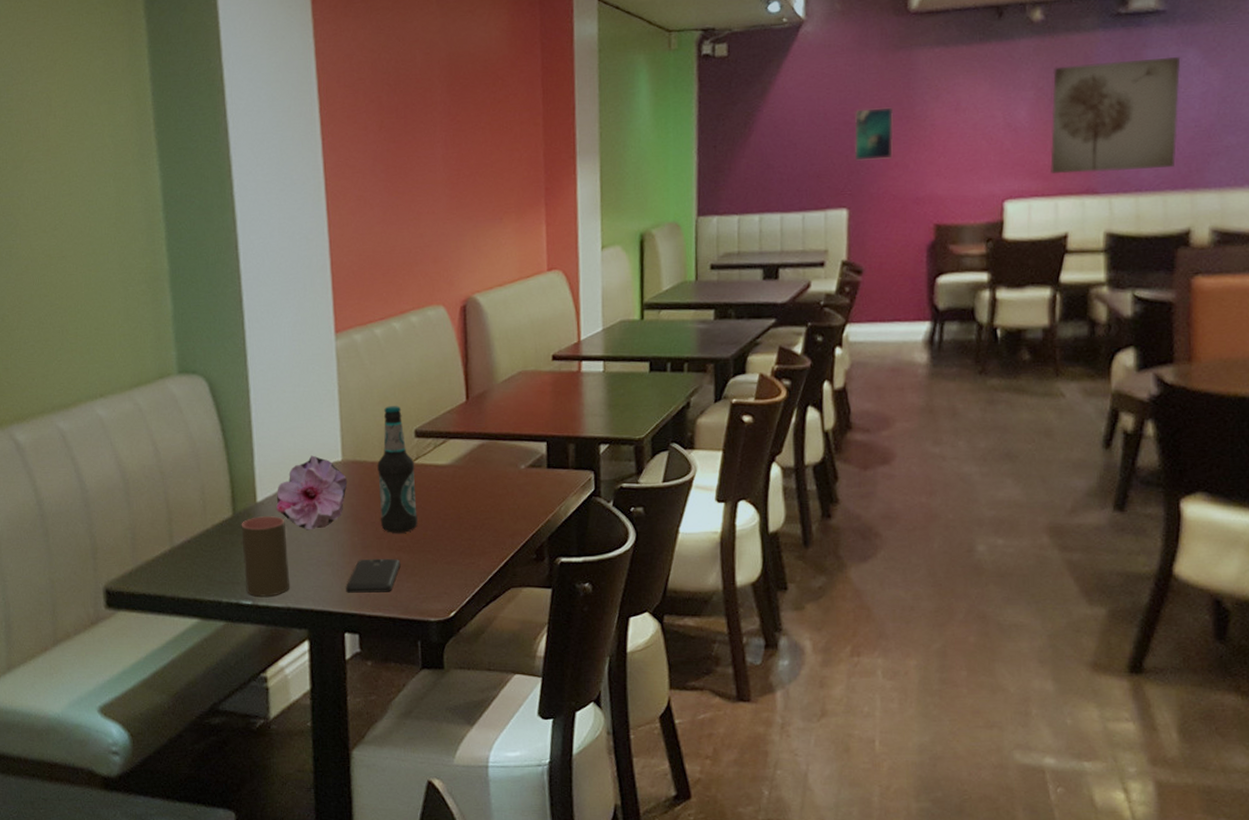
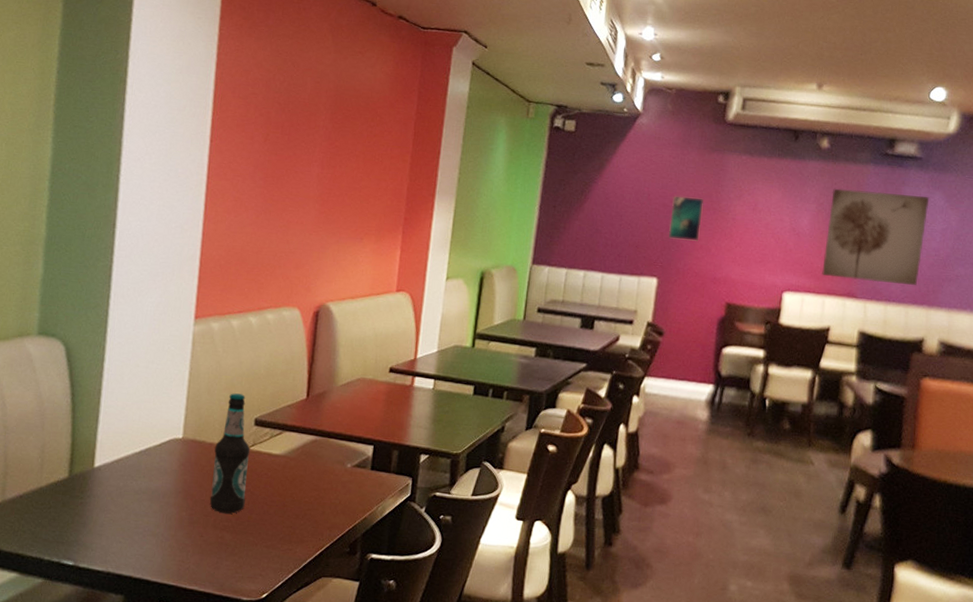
cup: present [241,516,290,597] -> none [70,481,119,559]
flower: present [276,455,348,530] -> none [112,429,185,500]
smartphone: present [346,558,401,593] -> none [166,534,223,568]

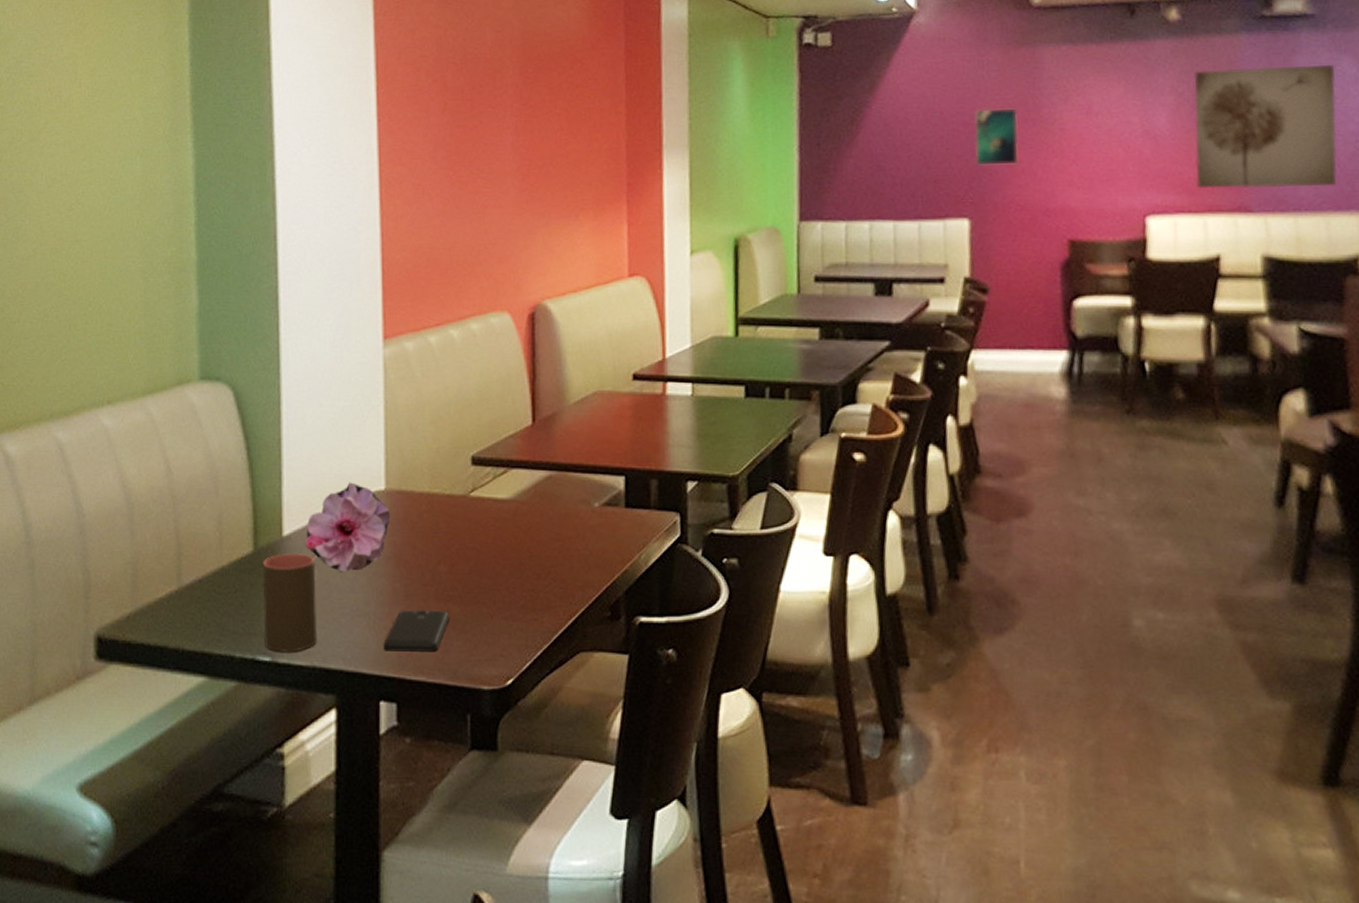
cup: none [70,481,119,559] -> present [262,554,317,652]
flower: none [112,429,185,500] -> present [305,482,391,573]
smartphone: none [166,534,223,568] -> present [383,609,450,652]
bottle: present [209,393,251,514] -> none [426,427,471,580]

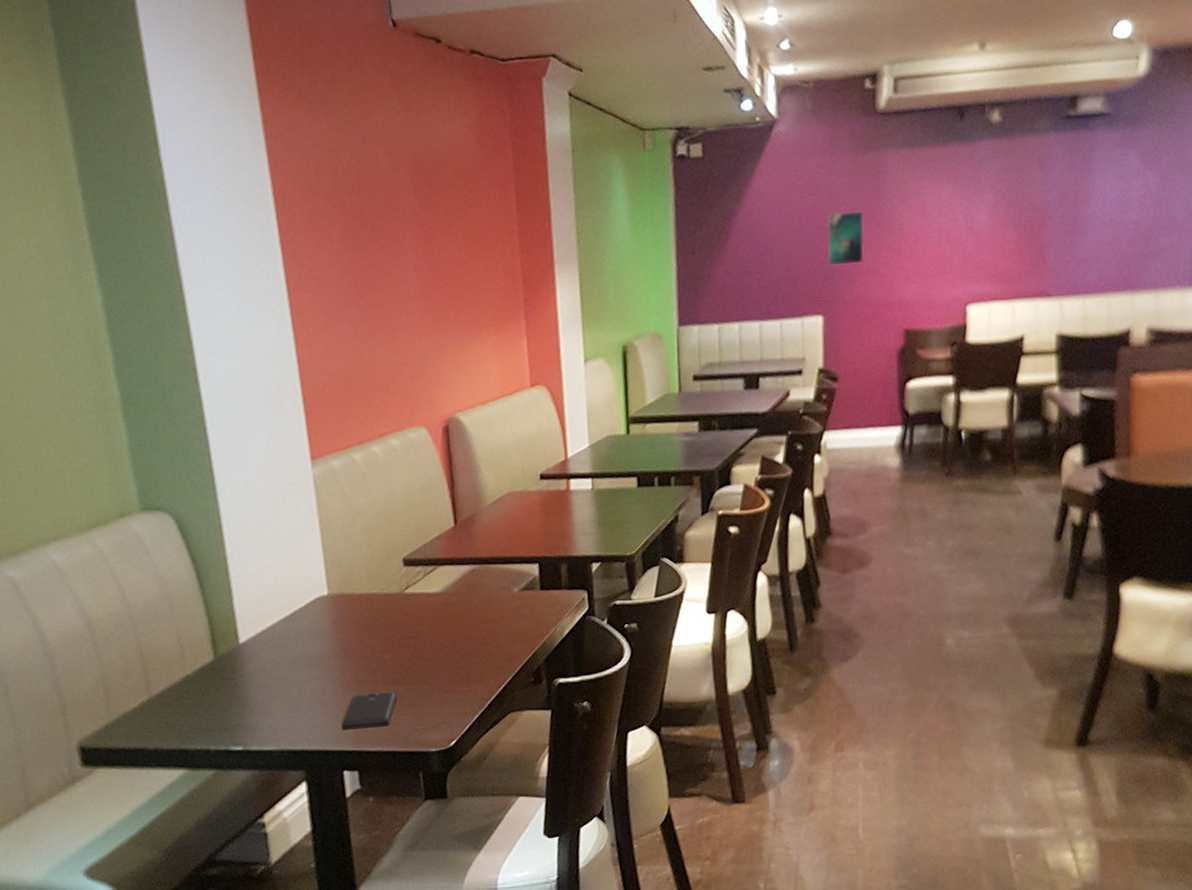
cup: present [262,554,317,652] -> none [224,657,283,742]
flower: present [305,482,391,573] -> none [260,590,336,669]
wall art: present [1193,65,1337,189] -> none [1008,160,1123,278]

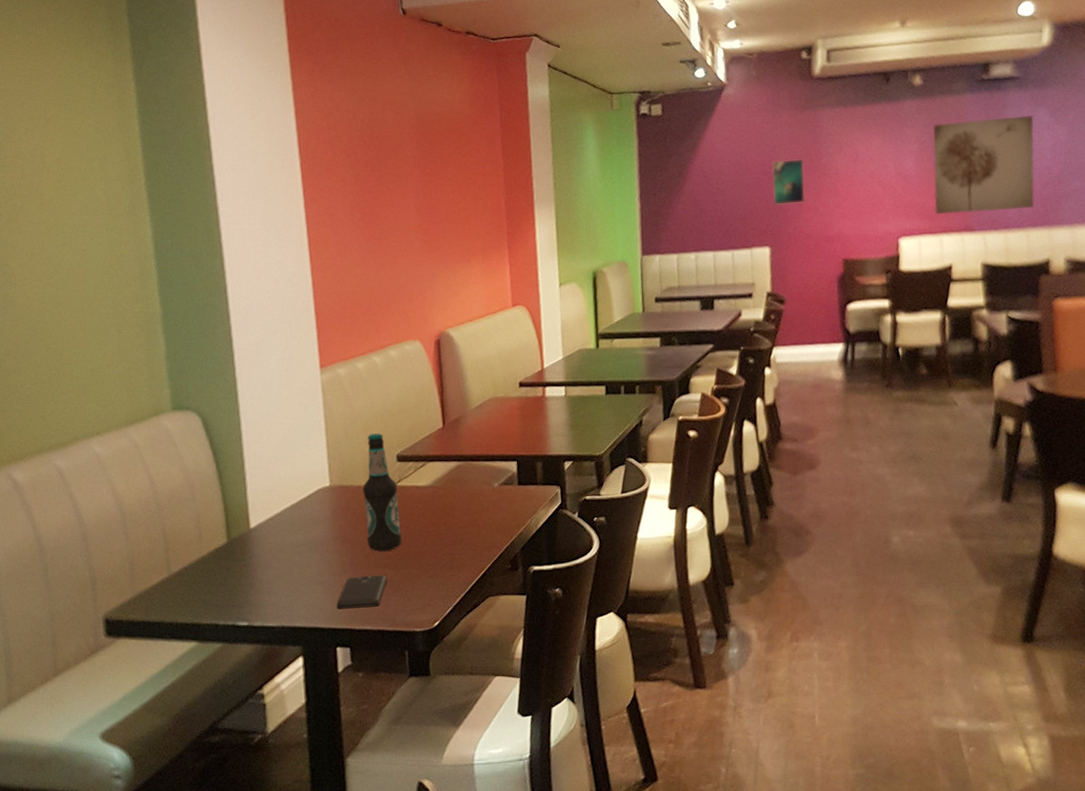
bottle: none [365,534,412,666] -> present [363,433,402,551]
wall art: none [1008,160,1123,278] -> present [932,116,1035,215]

